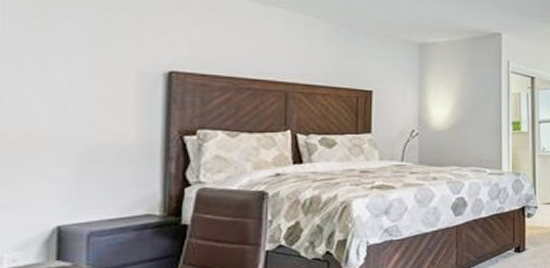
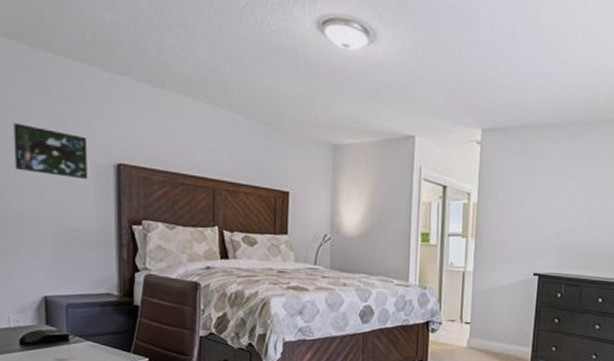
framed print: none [29,32,130,90] -> present [13,122,88,180]

